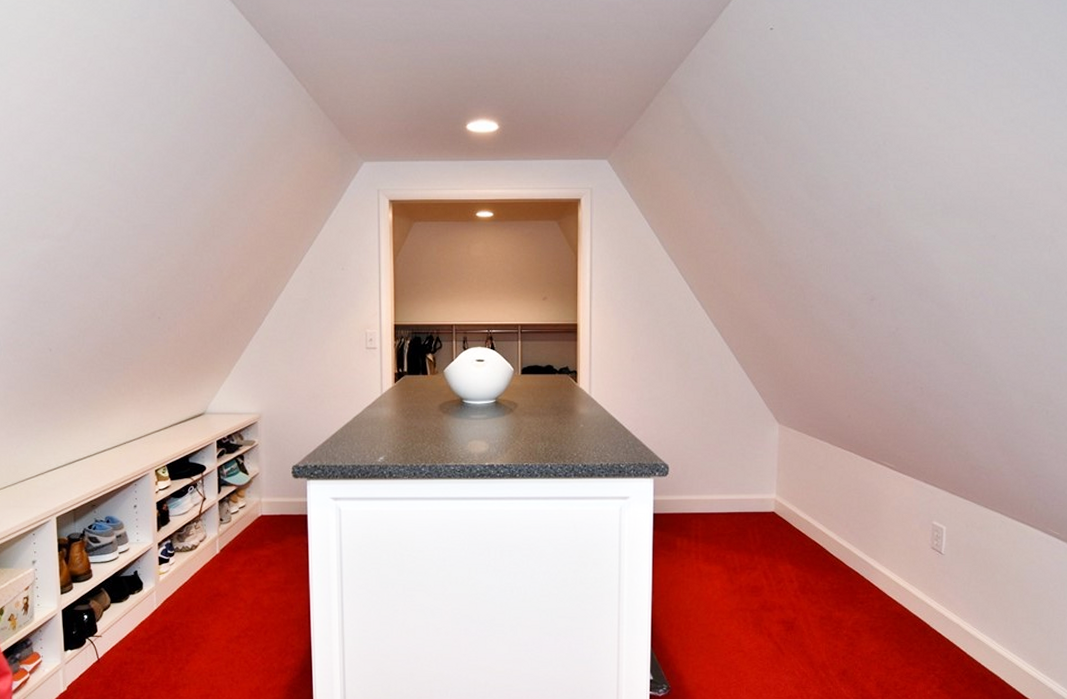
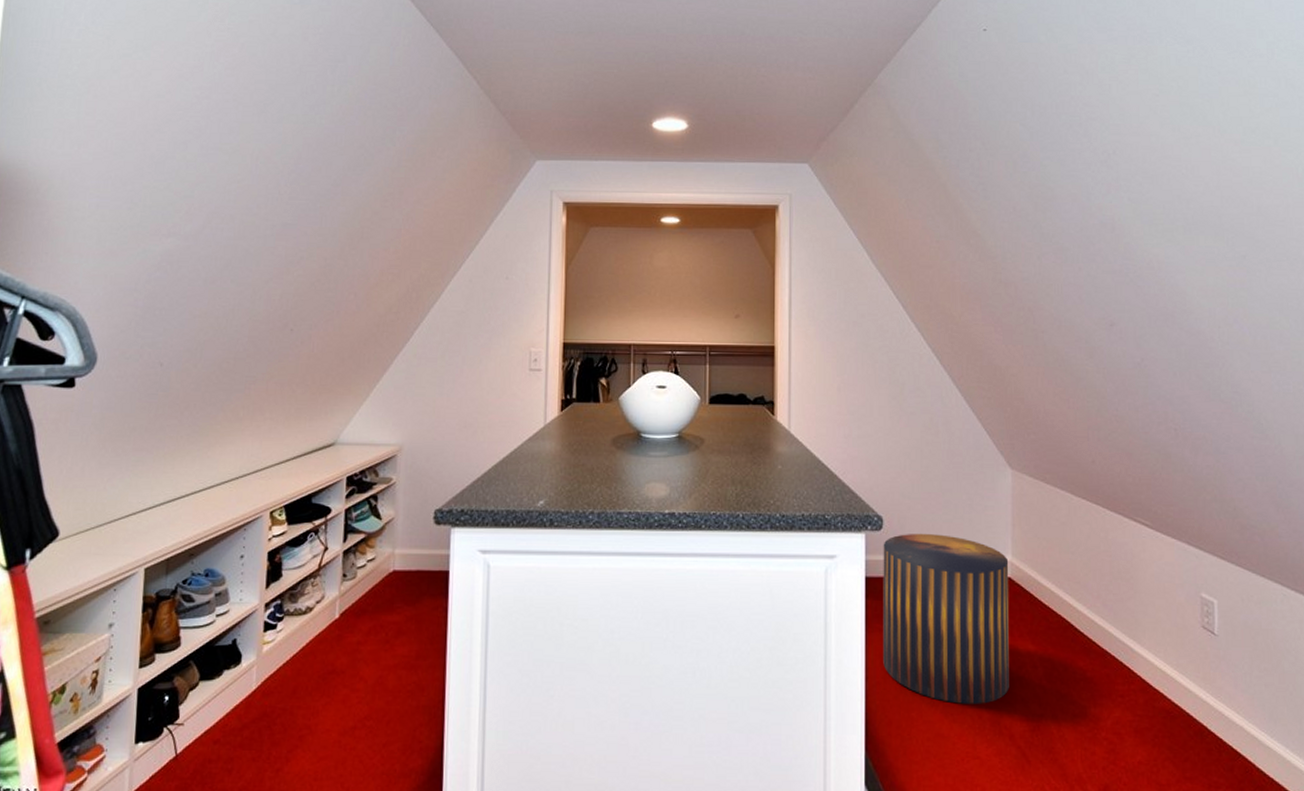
stool: none [667,477,773,611] -> present [883,533,1010,704]

